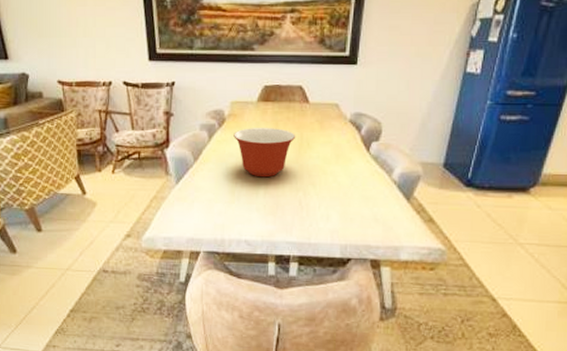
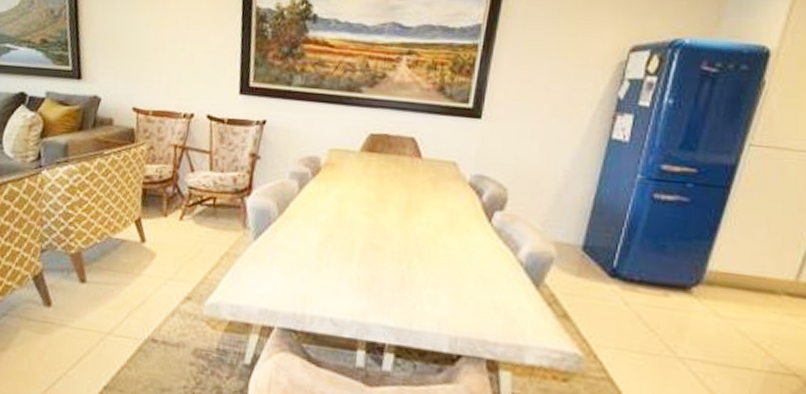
mixing bowl: present [233,128,296,178] -> none [328,181,404,243]

